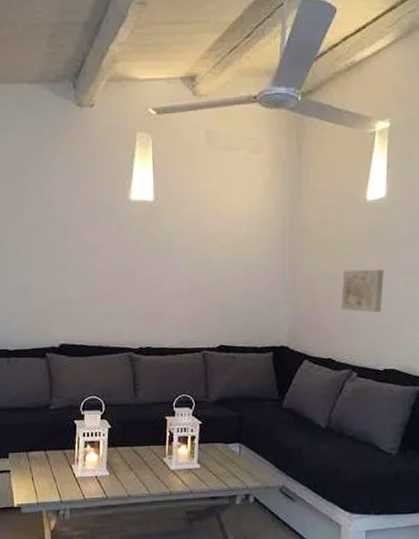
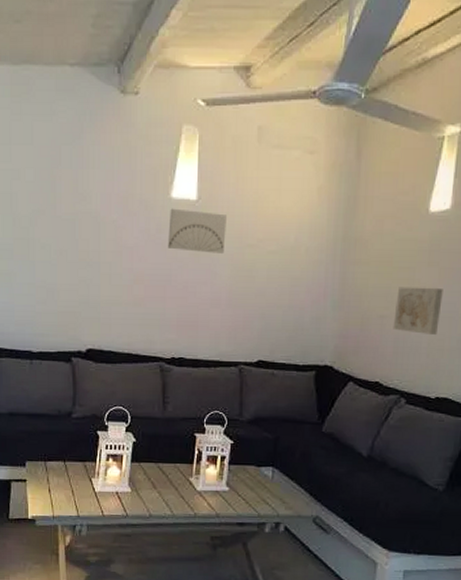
wall art: none [129,209,183,249] -> present [168,208,228,254]

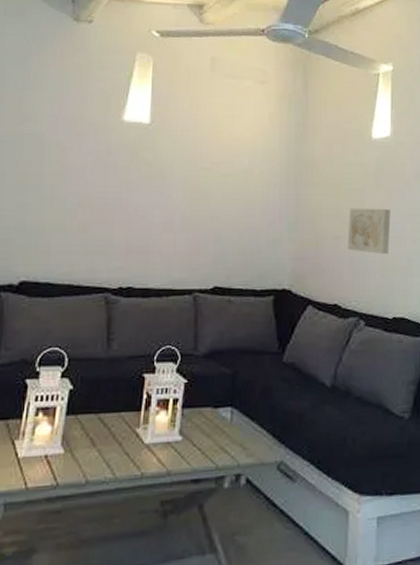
wall art: present [168,208,228,254] -> none [118,131,181,176]

